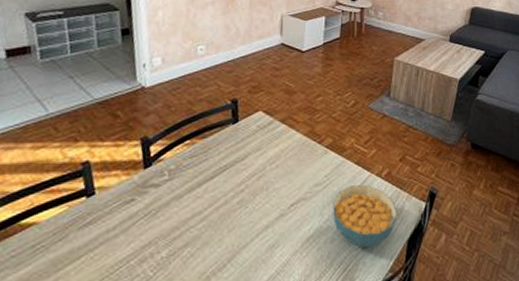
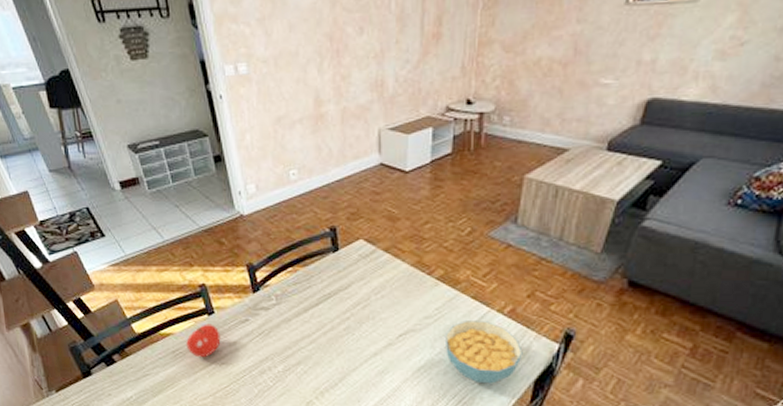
fruit: none [52,207,98,251] -> present [186,323,221,358]

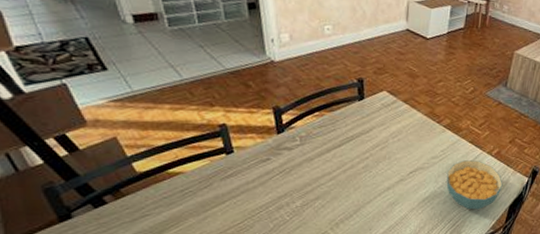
fruit: present [186,323,221,358] -> none [198,162,238,196]

